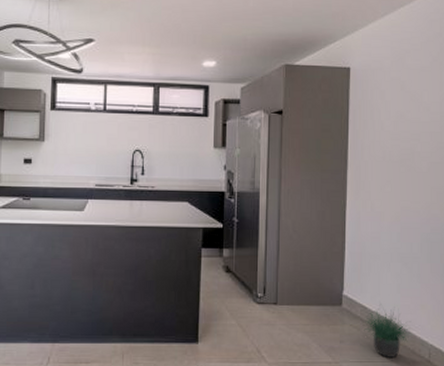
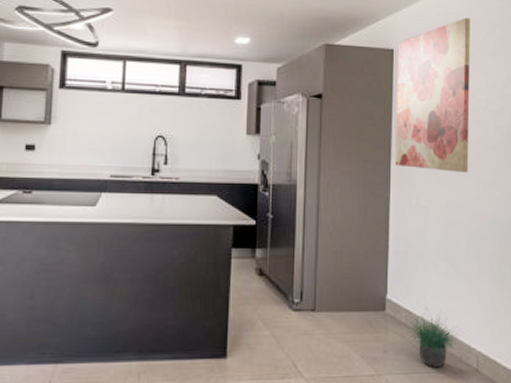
wall art: none [351,35,425,182] -> present [395,17,471,173]

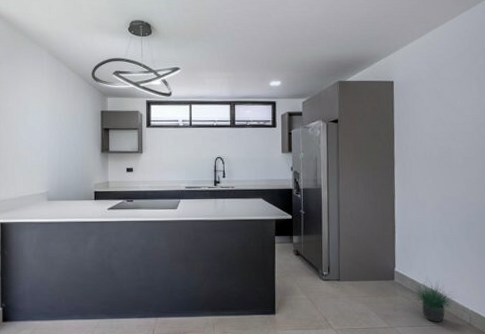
wall art: present [395,17,471,173] -> none [397,51,459,174]

